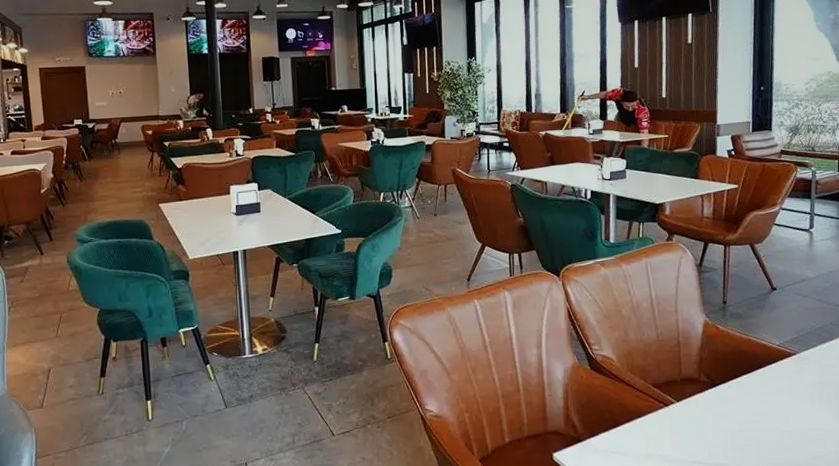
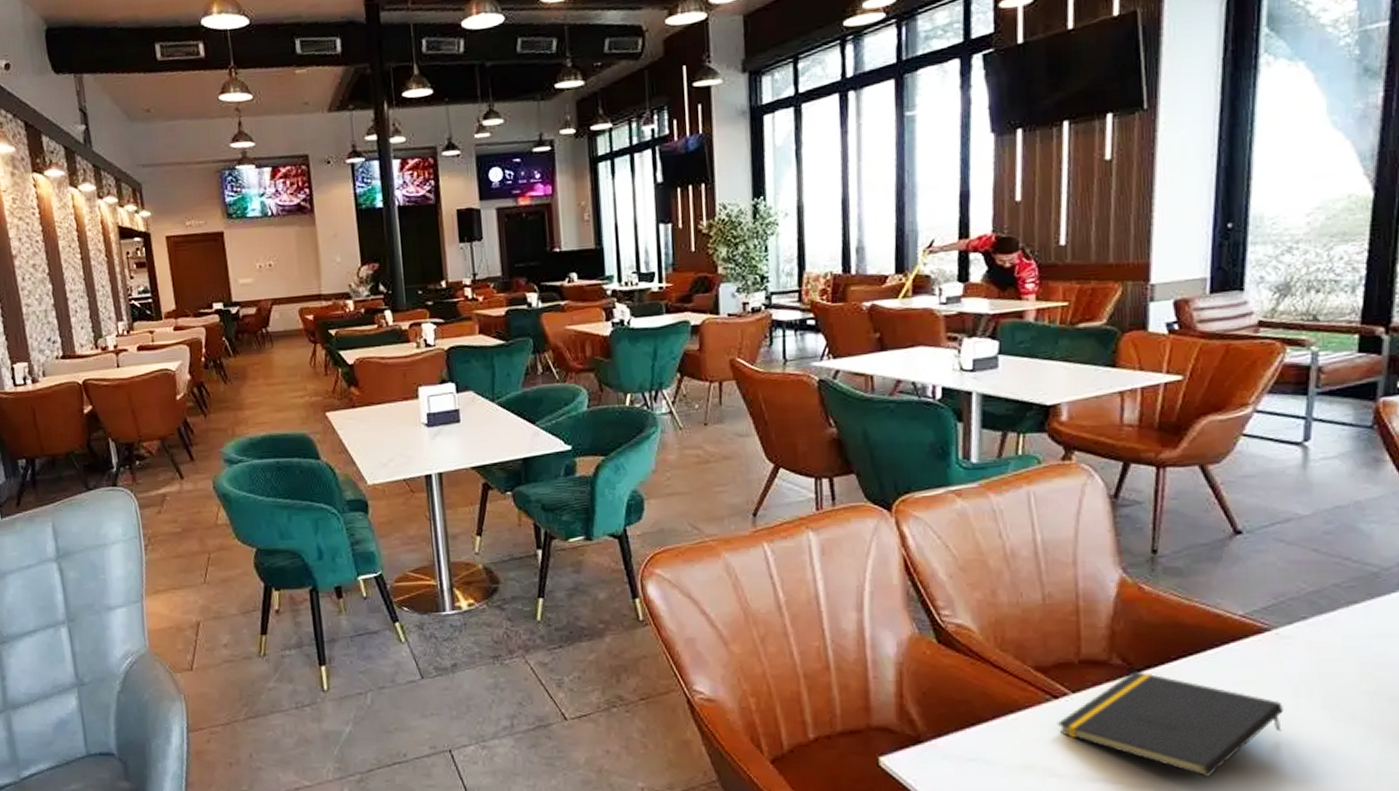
notepad: none [668,385,806,457] -> present [1057,671,1285,777]

